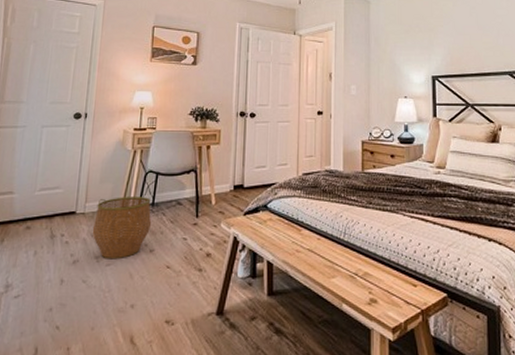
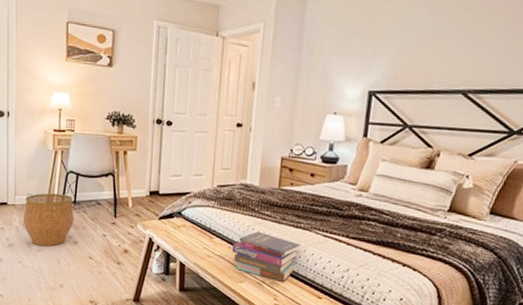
books: none [322,218,391,272] -> present [232,231,302,282]

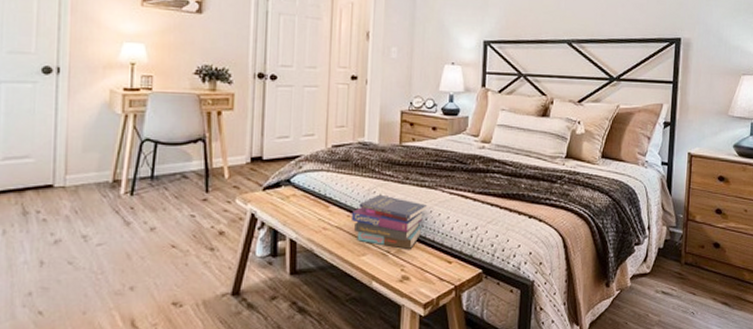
basket: present [23,193,75,247] -> none [76,168,152,239]

